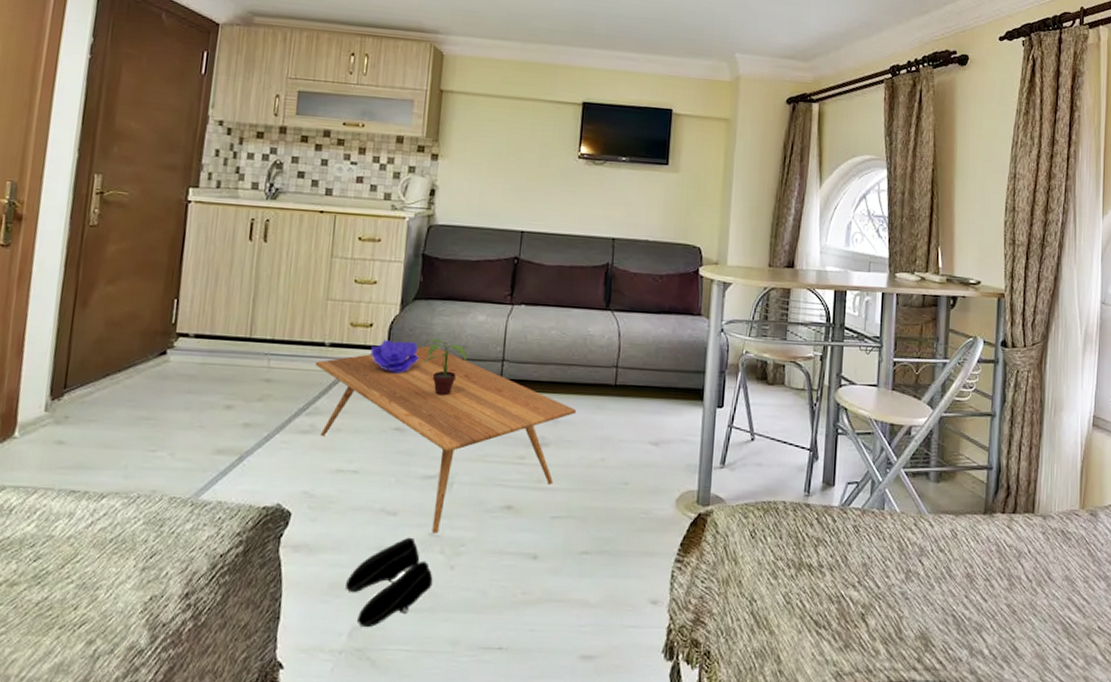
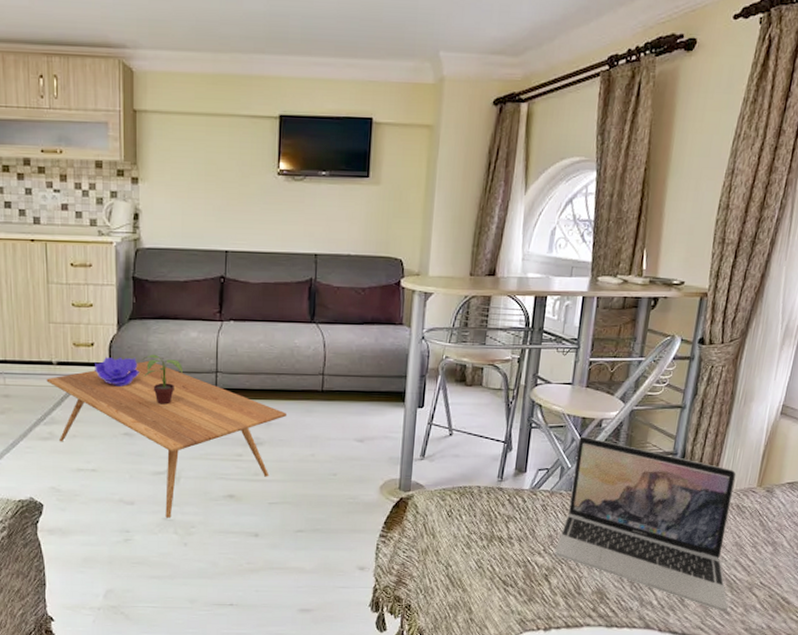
shoe: present [346,537,433,628] -> none [97,521,170,591]
laptop: none [870,445,1067,664] -> present [554,436,736,612]

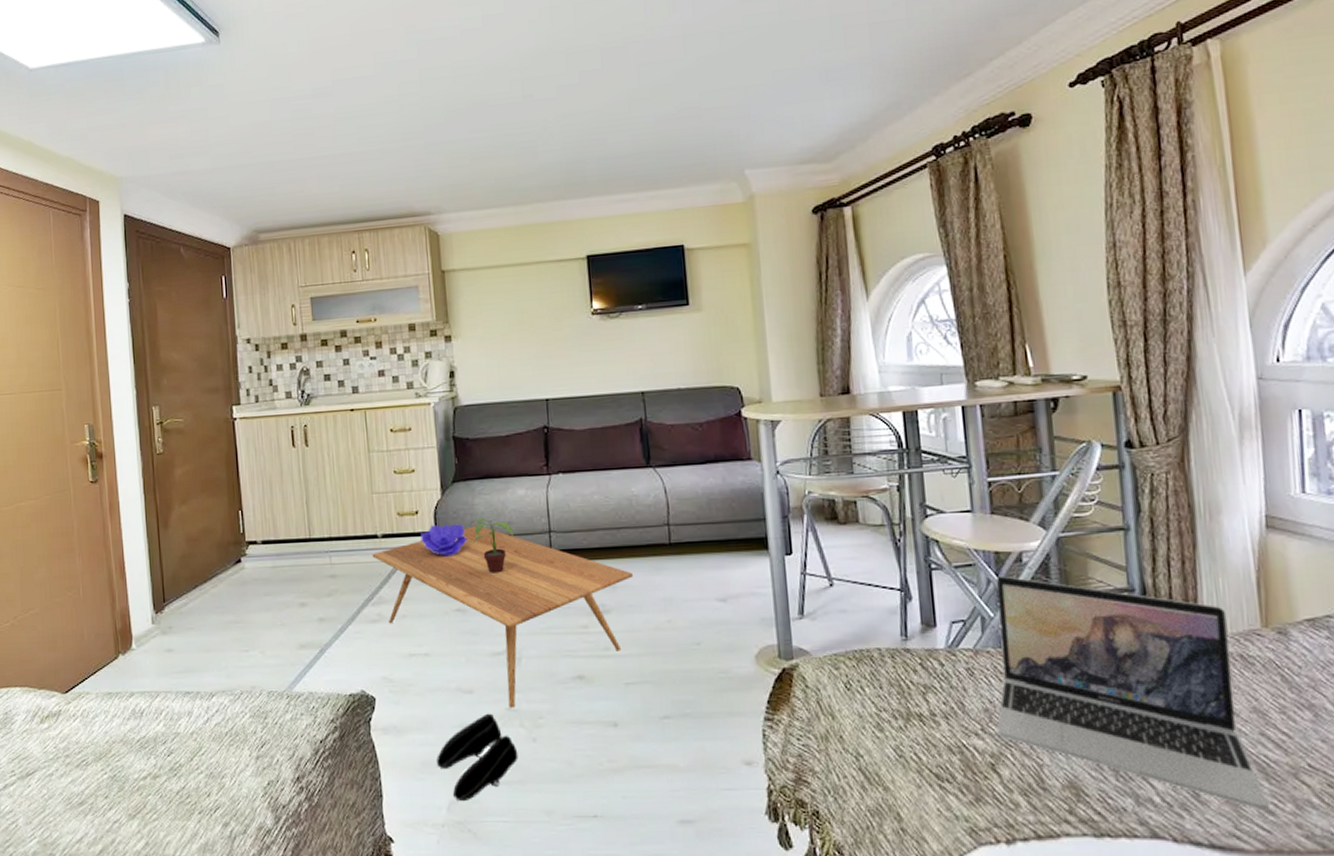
shoe: none [97,521,170,591] -> present [437,713,518,802]

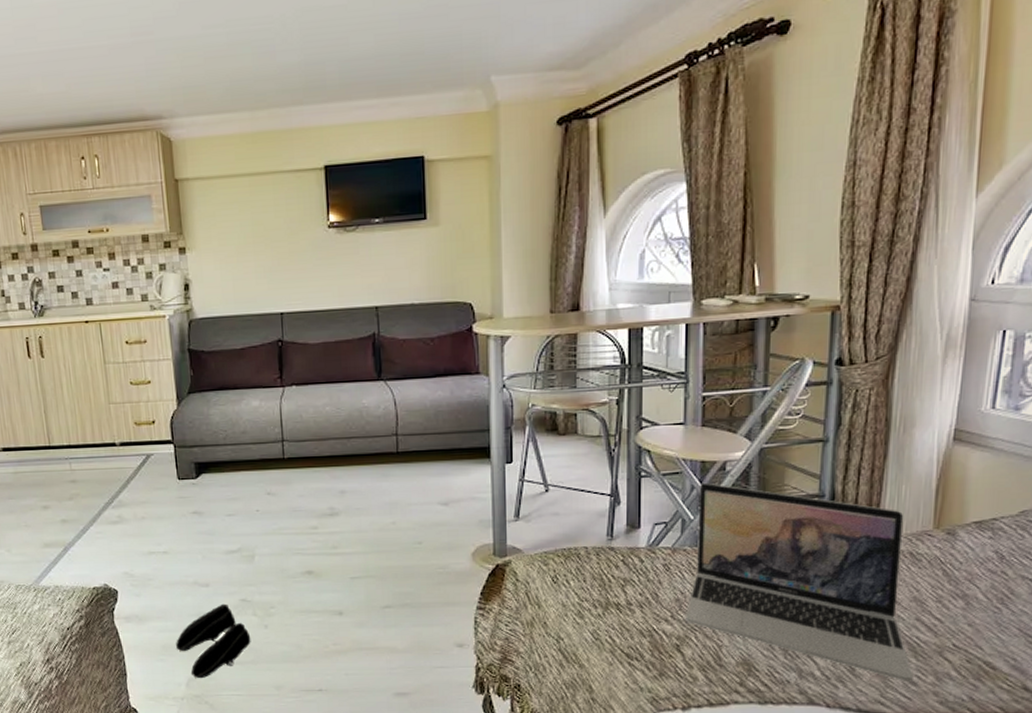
coffee table: present [372,525,634,708] -> none [111,434,362,599]
decorative bowl: present [420,522,468,557] -> none [157,432,203,464]
potted plant: present [469,518,513,573] -> none [205,428,247,479]

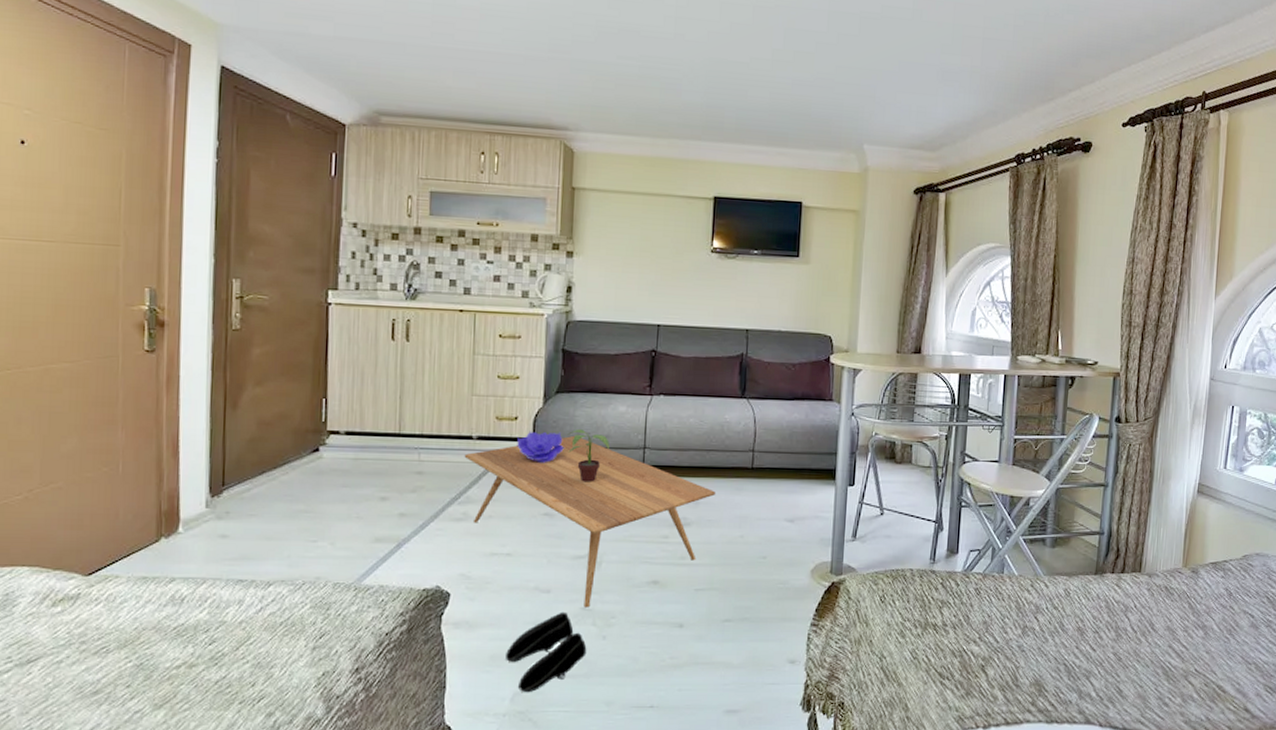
coffee table: none [111,434,362,599] -> present [464,435,716,608]
decorative bowl: none [157,432,203,464] -> present [517,431,564,463]
potted plant: none [205,428,247,479] -> present [568,430,609,482]
laptop: present [684,482,913,682] -> none [989,515,1166,703]

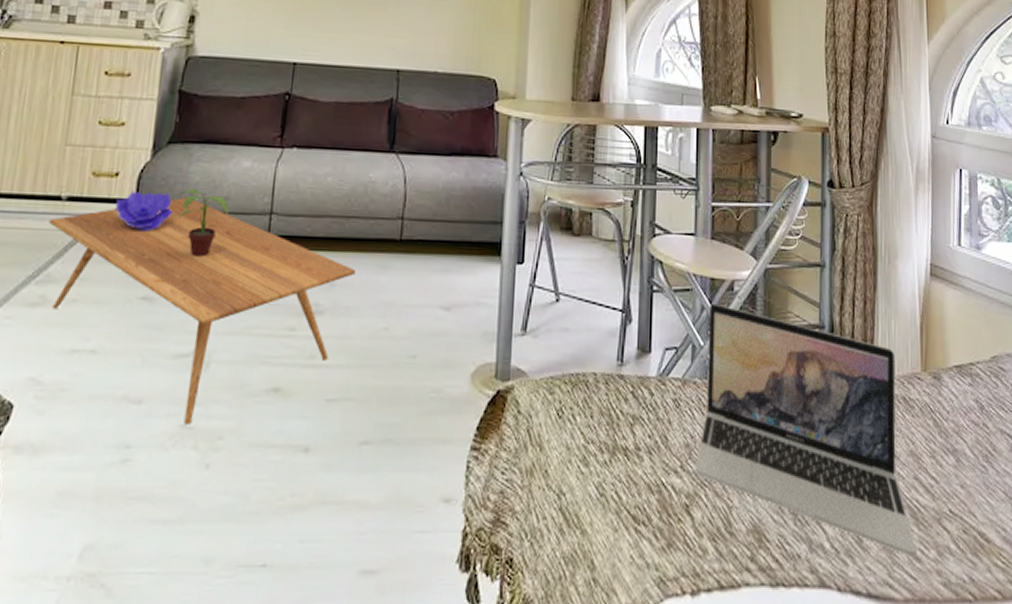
shoe: present [506,612,587,693] -> none [77,430,184,547]
laptop: none [989,515,1166,703] -> present [694,303,917,557]

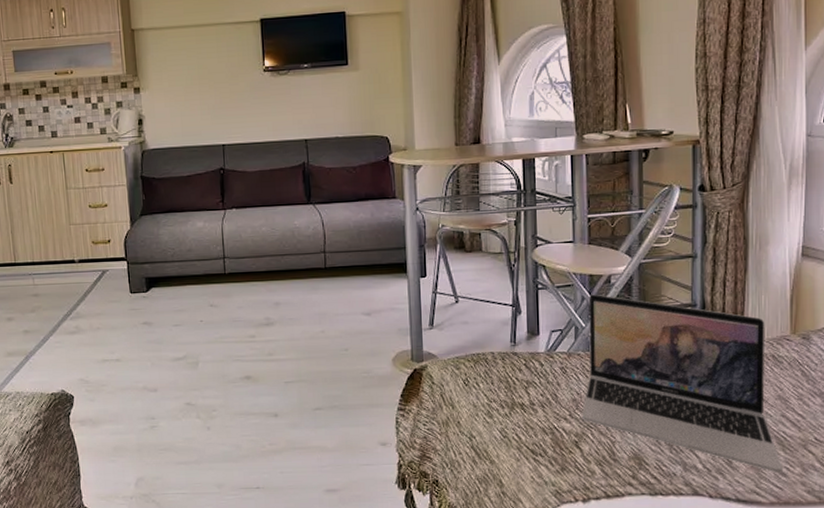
coffee table: present [49,196,357,425] -> none [70,252,295,403]
decorative bowl: present [115,190,173,231] -> none [112,250,153,279]
potted plant: present [177,189,229,257] -> none [155,246,193,293]

